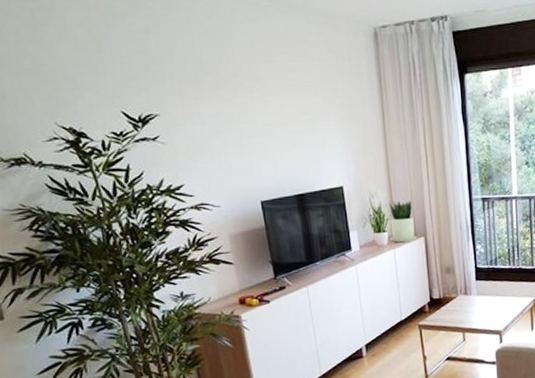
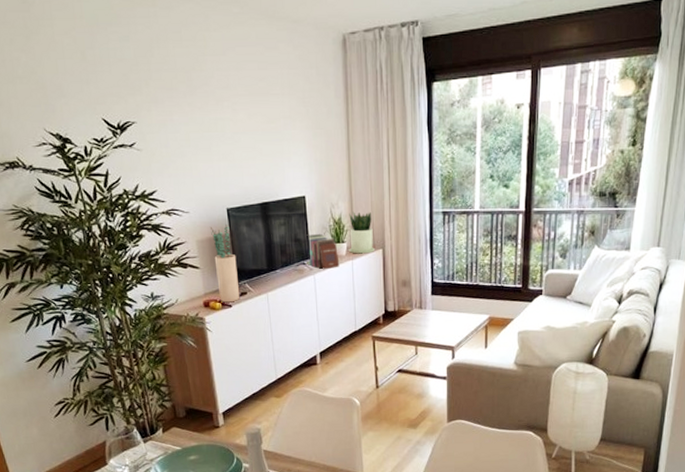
vase: none [244,218,279,299] -> present [211,224,240,303]
books: none [345,224,382,260] -> present [304,234,340,270]

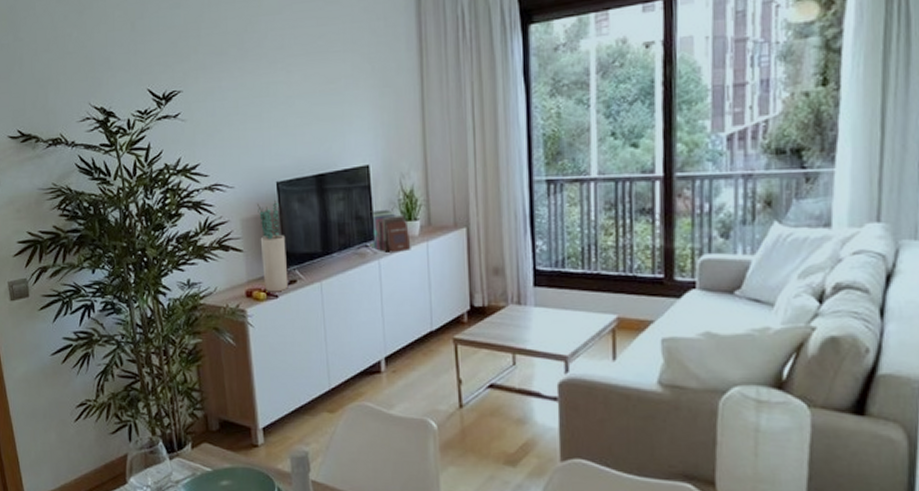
planter: present [349,212,376,254] -> none [423,182,458,234]

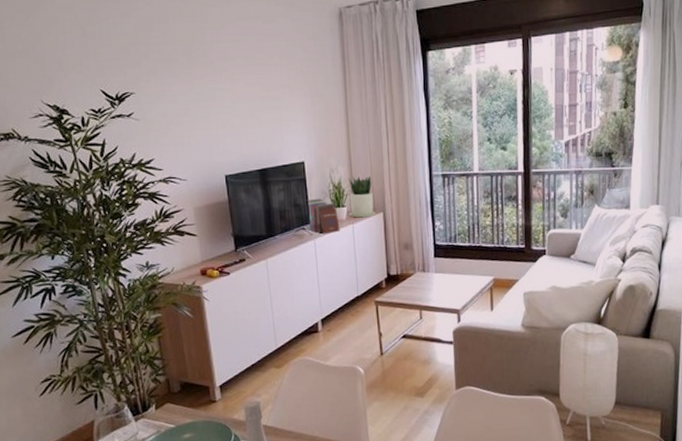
vase: present [257,200,289,292] -> none [208,191,239,270]
planter: none [423,182,458,234] -> present [348,176,376,218]

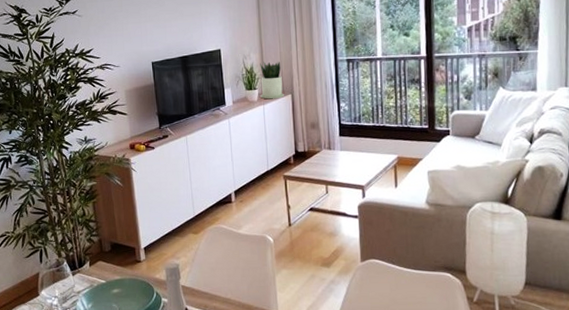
books: present [304,199,340,235] -> none [220,82,252,114]

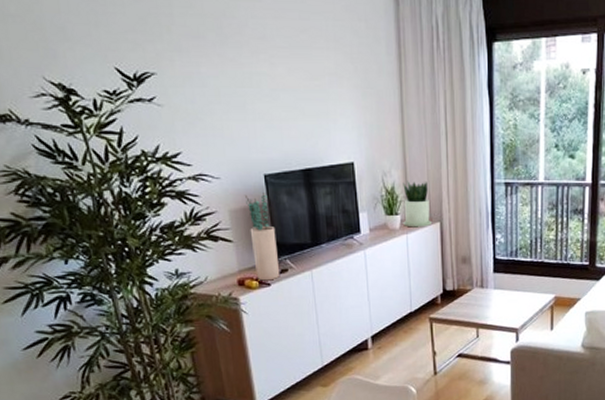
vase: none [138,76,162,145] -> present [245,193,281,281]

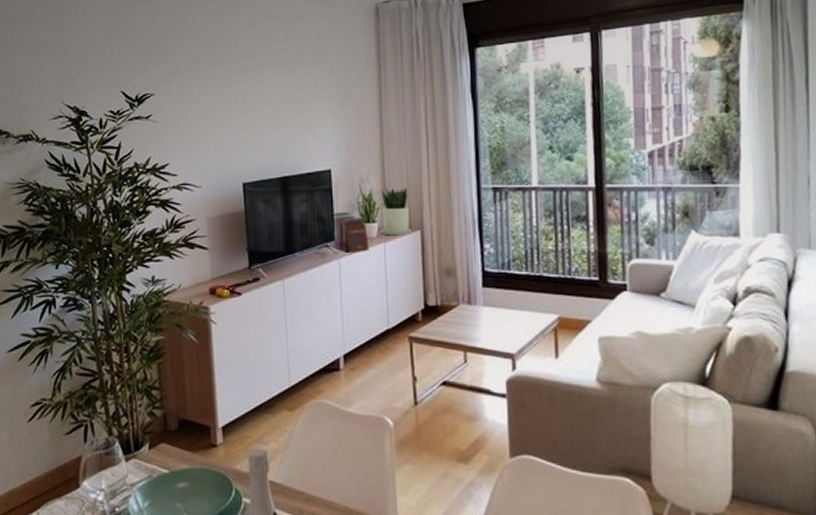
vase: present [245,193,281,281] -> none [224,200,252,290]
books: none [353,205,393,245] -> present [328,212,370,254]

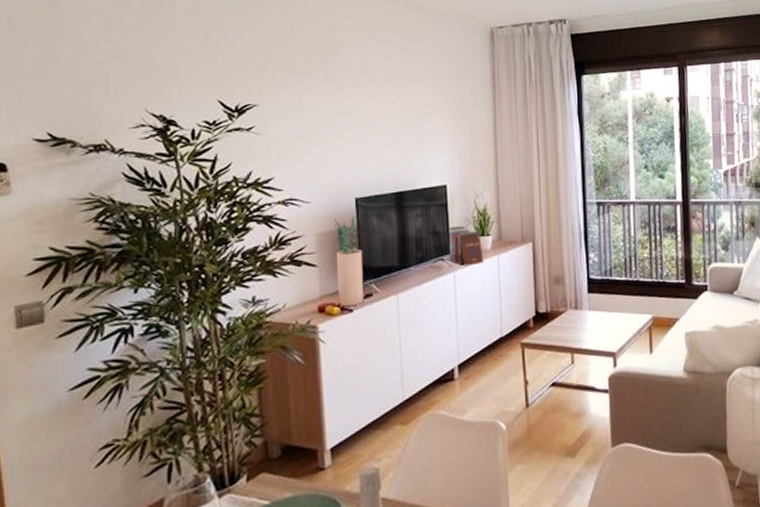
vase: none [224,200,252,290] -> present [334,216,364,307]
planter: present [381,187,413,236] -> none [495,202,525,248]

